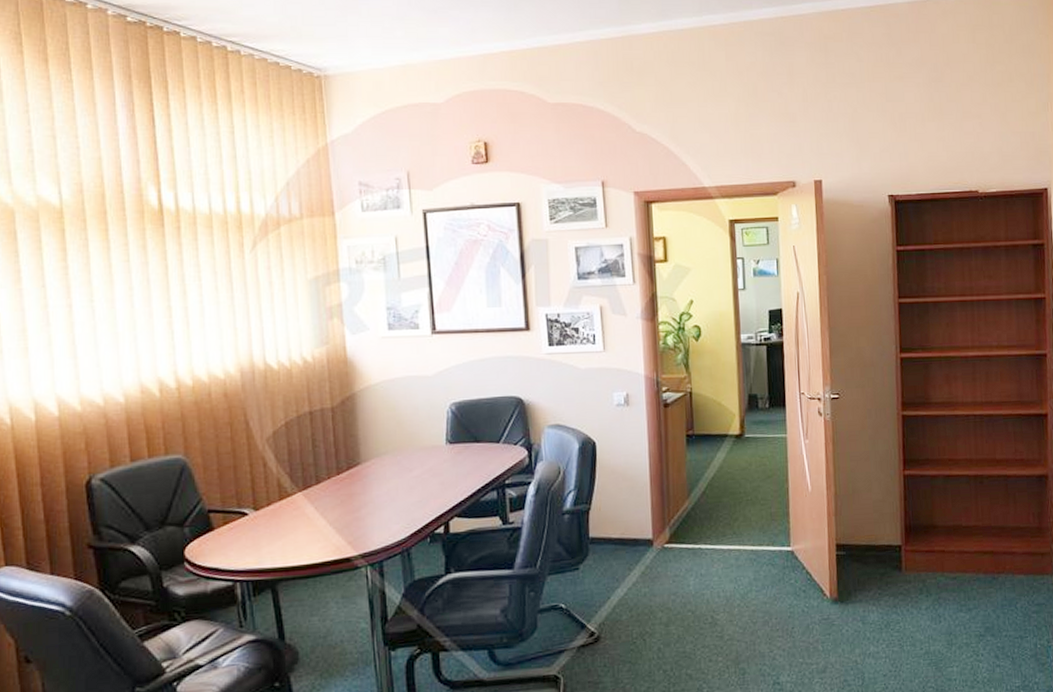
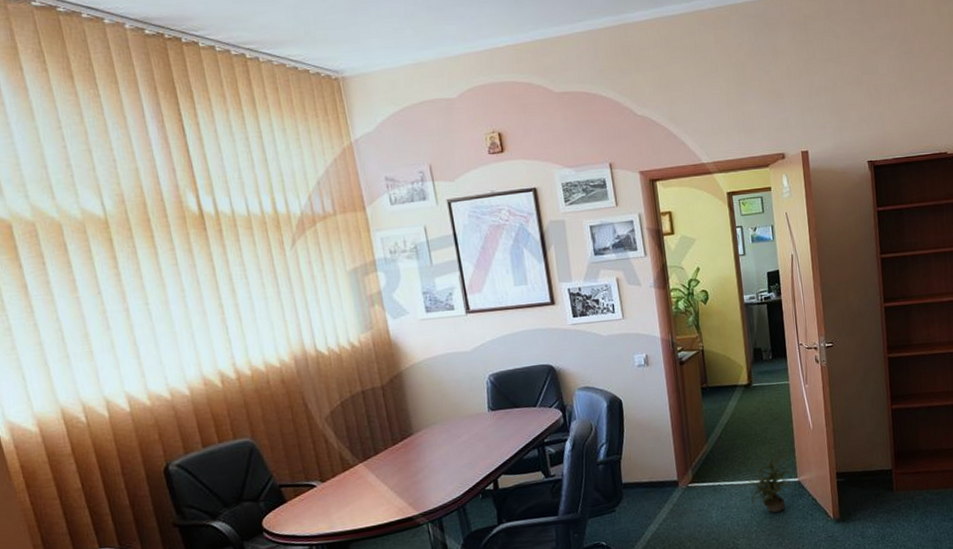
potted plant: none [733,511,793,586] -> present [748,449,800,513]

